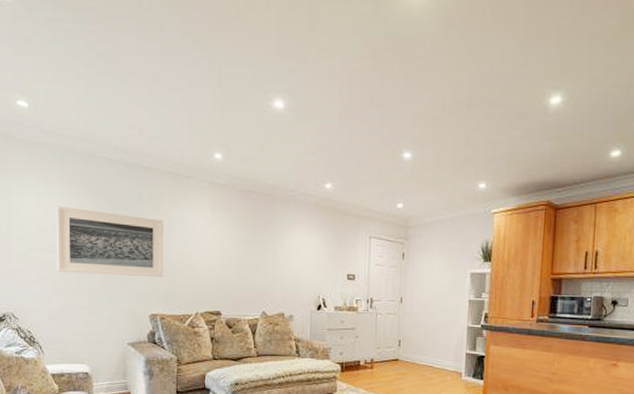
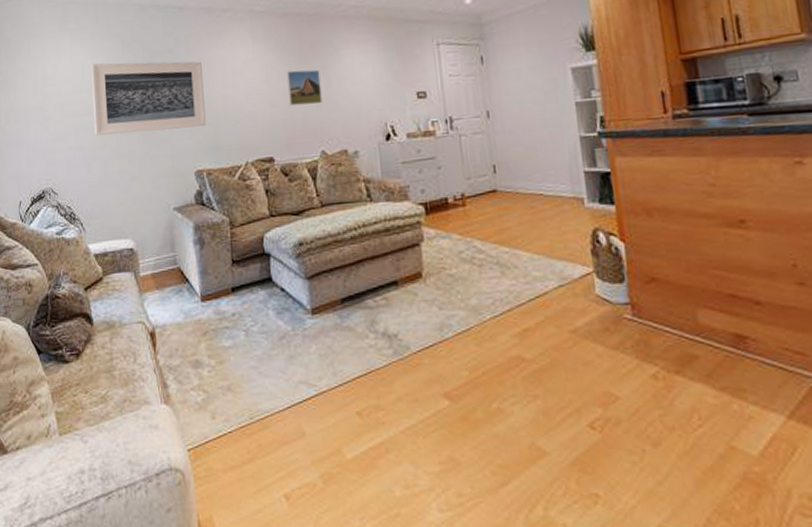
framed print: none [238,240,268,273] -> present [286,69,322,106]

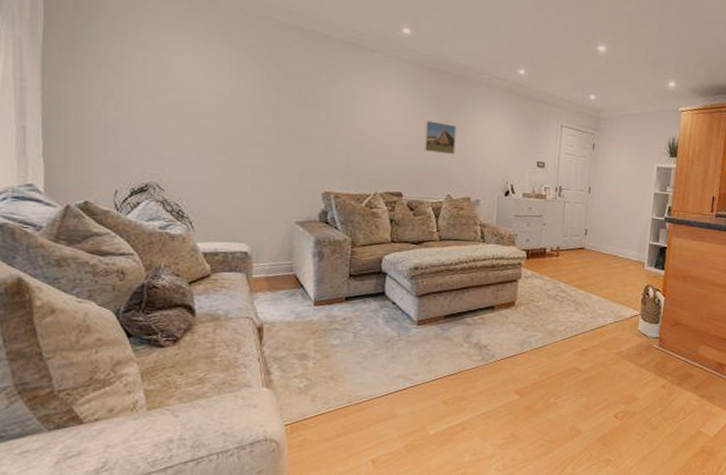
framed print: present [91,61,206,136] -> none [214,68,342,153]

